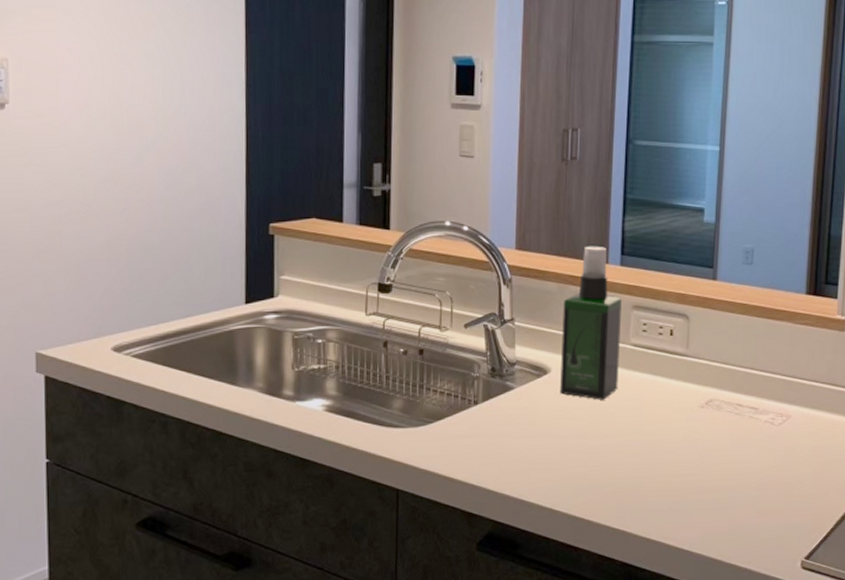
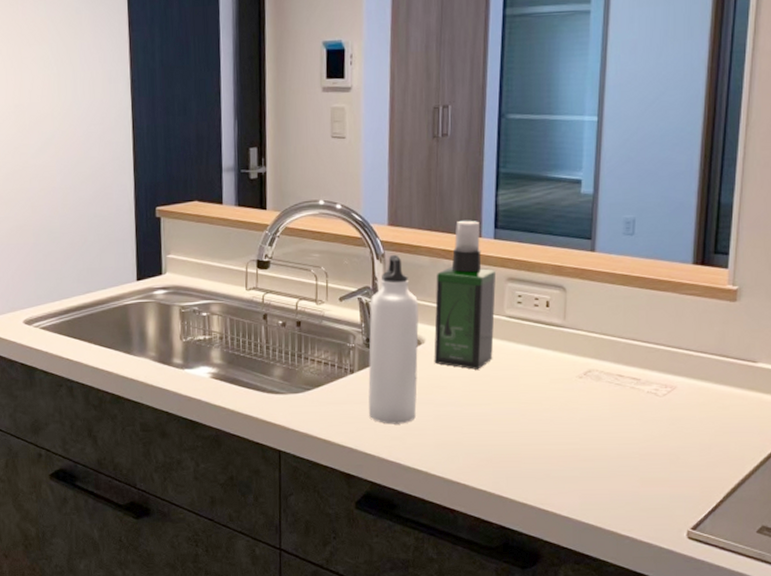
water bottle: none [492,279,546,459] -> present [368,254,419,425]

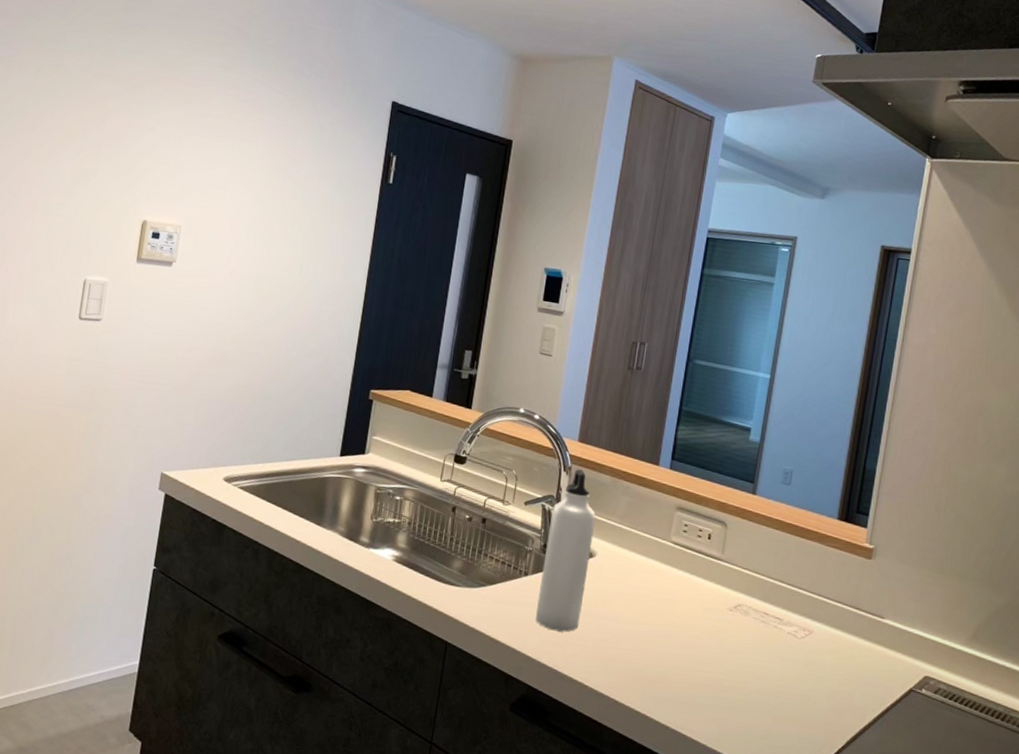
spray bottle: present [434,220,496,370] -> none [602,447,667,589]

